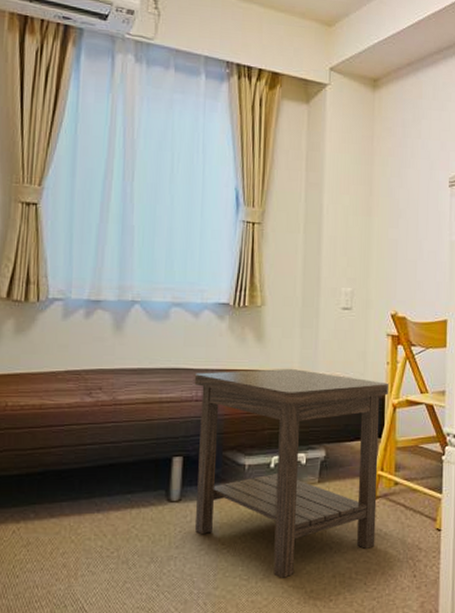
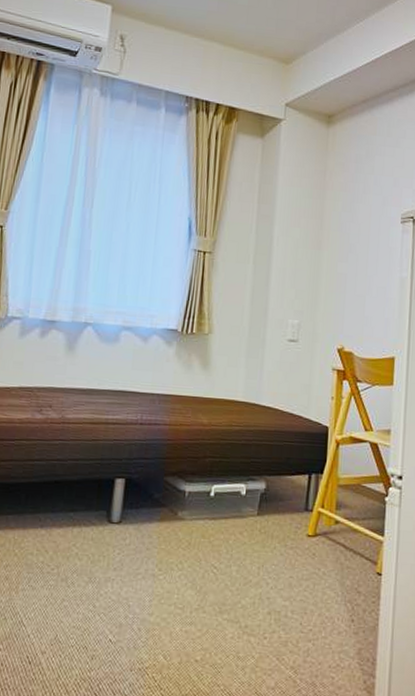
side table: present [194,368,389,578] -> none [134,396,333,610]

